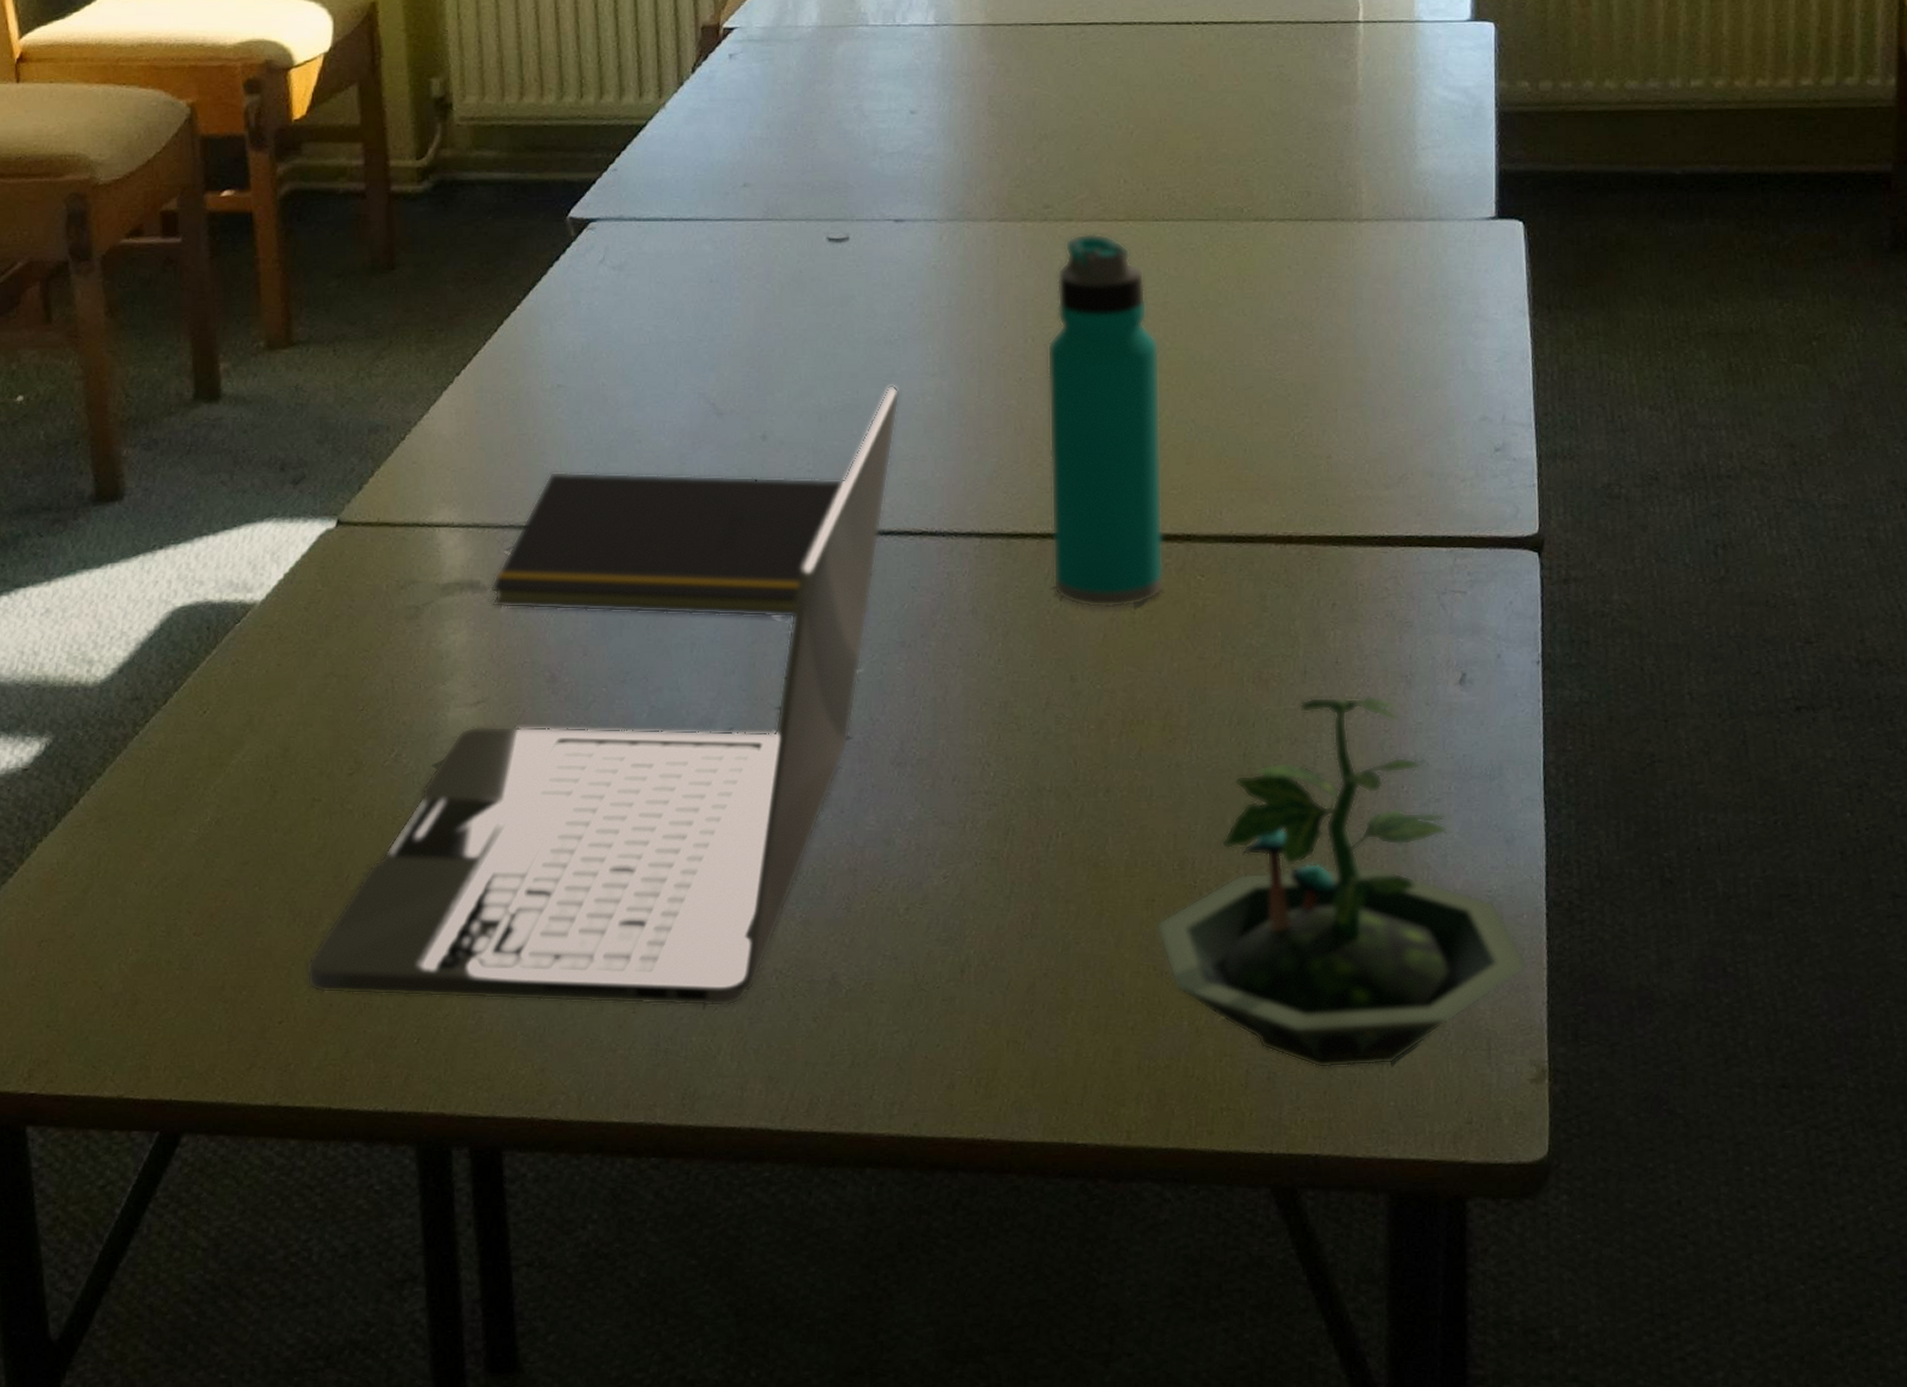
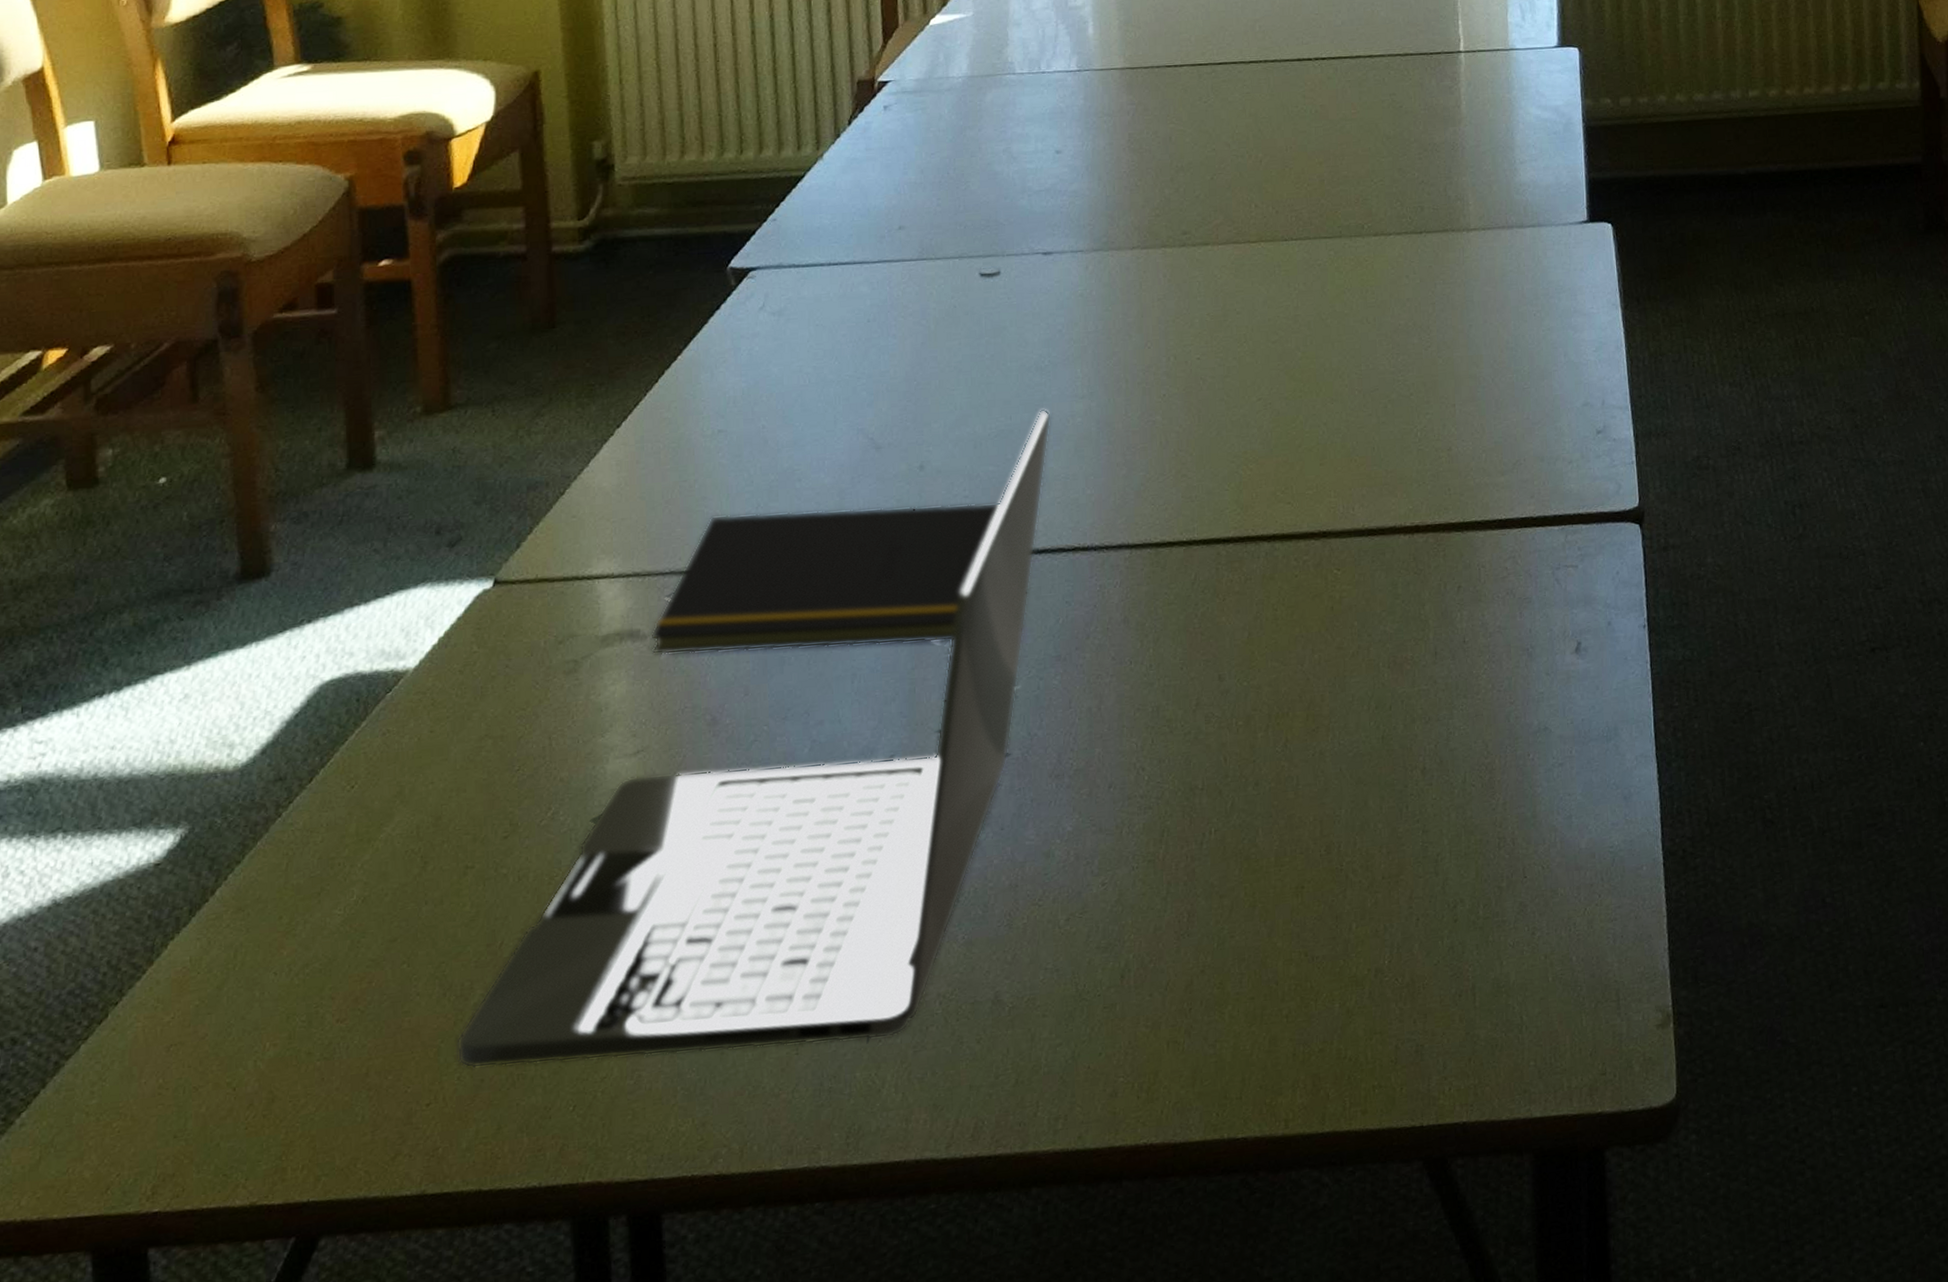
water bottle: present [1047,232,1164,608] -> none [1188,254,1304,609]
terrarium: present [1156,695,1528,1069] -> none [1306,670,1650,1037]

